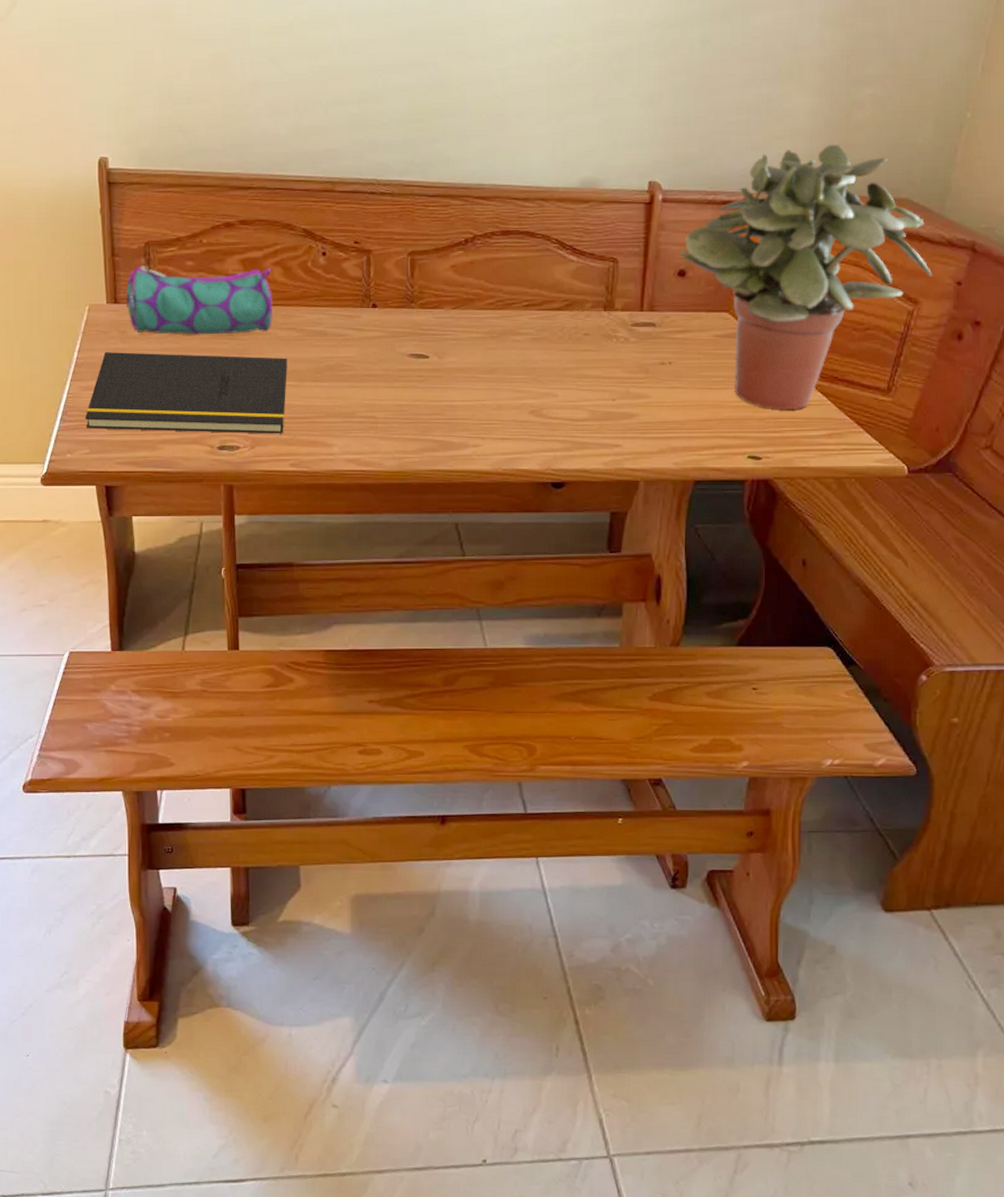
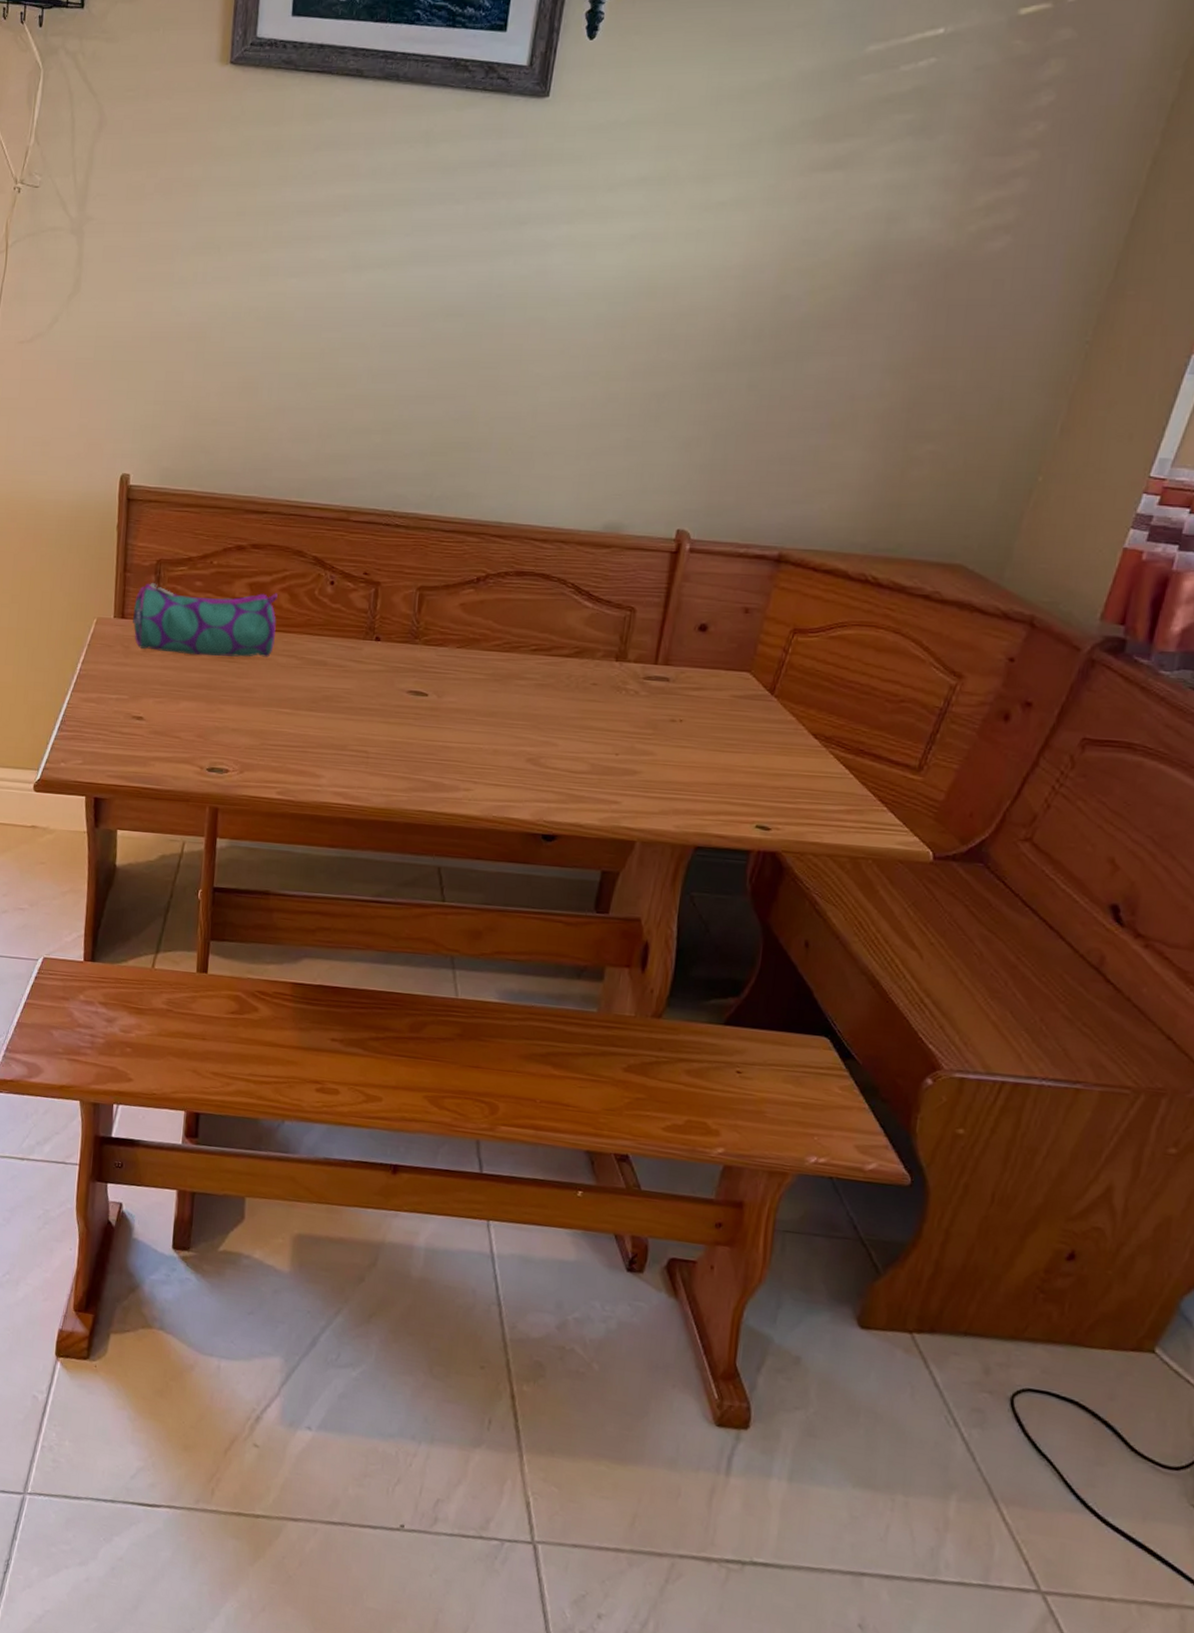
notepad: present [85,352,287,434] -> none [81,666,285,761]
potted plant: present [679,145,932,410] -> none [702,503,981,782]

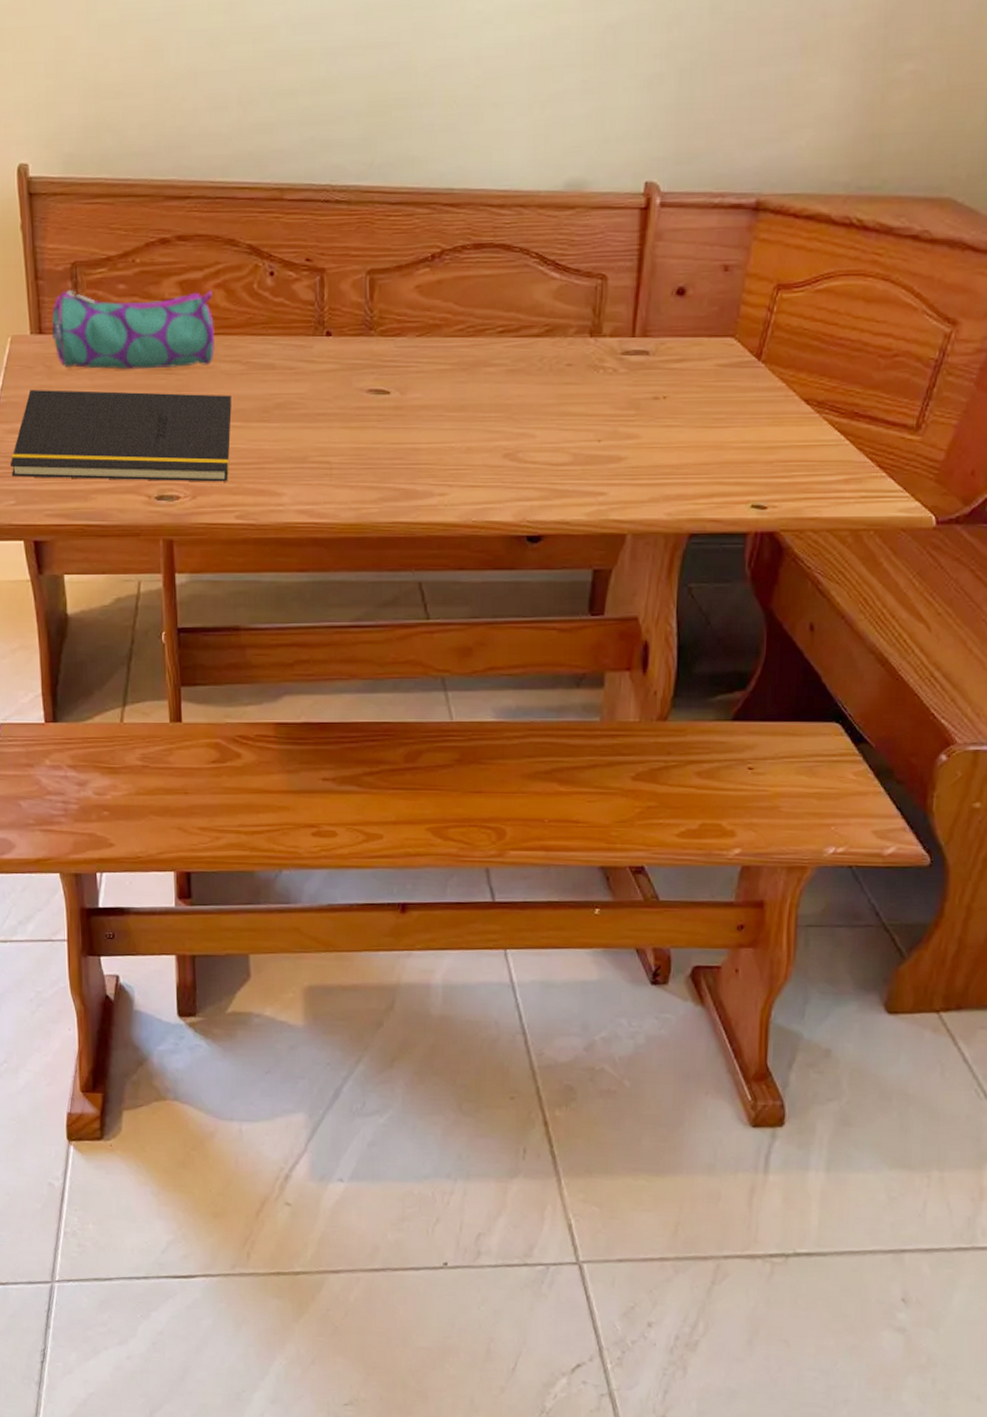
notepad: none [81,666,285,761] -> present [10,390,232,482]

